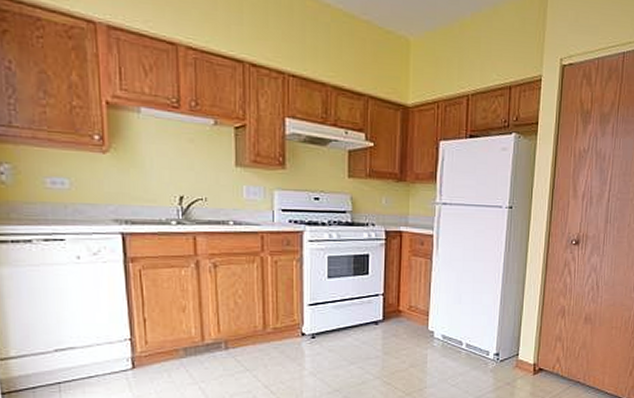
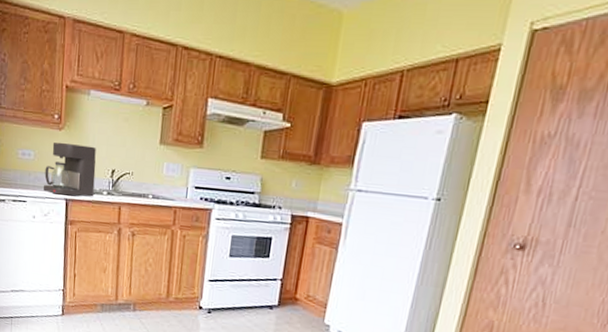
coffee maker: none [88,167,159,230] -> present [44,142,96,197]

